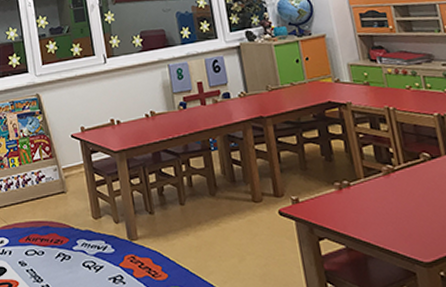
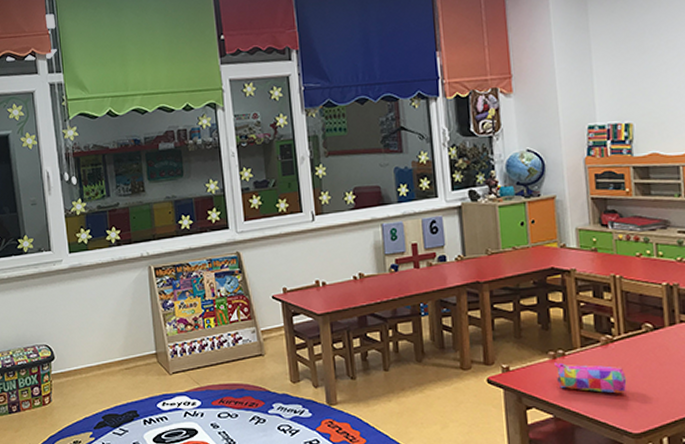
pencil case: none [341,193,413,223] -> present [554,362,627,394]

